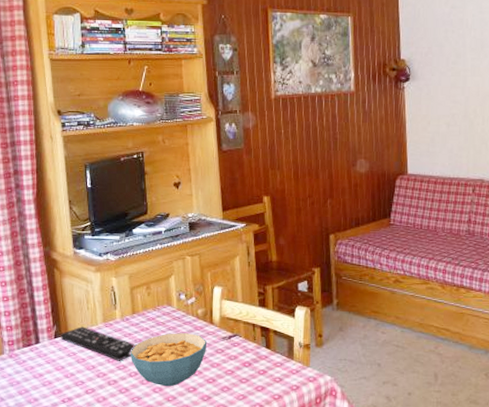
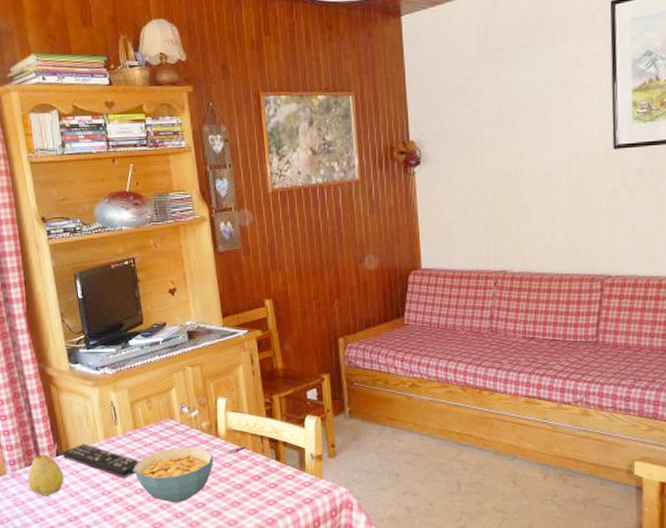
fruit: none [25,334,60,377] -> present [28,453,64,496]

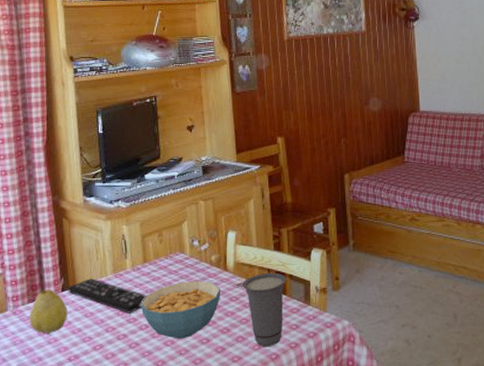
cup: none [235,439,280,512] -> present [242,272,286,347]

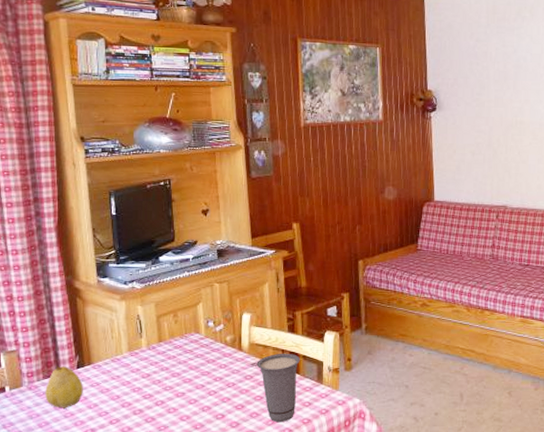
remote control: present [68,278,147,314] -> none [83,356,162,390]
cereal bowl: present [140,280,220,339] -> none [156,359,235,415]

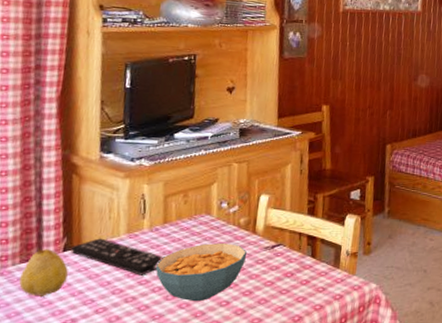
remote control: none [83,356,162,390] -> present [70,238,163,275]
cereal bowl: none [156,359,235,415] -> present [155,242,247,302]
cup: present [256,353,300,423] -> none [270,236,318,310]

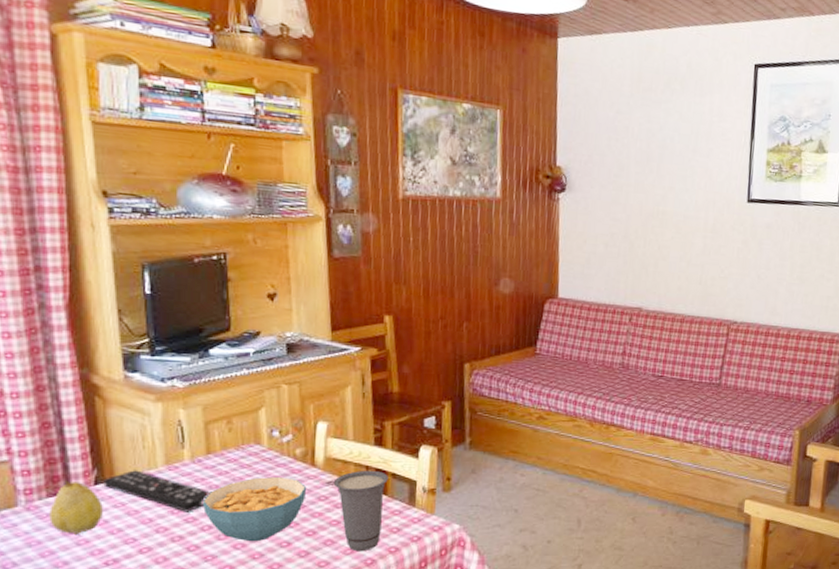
cup: none [270,236,318,310] -> present [333,470,388,552]

